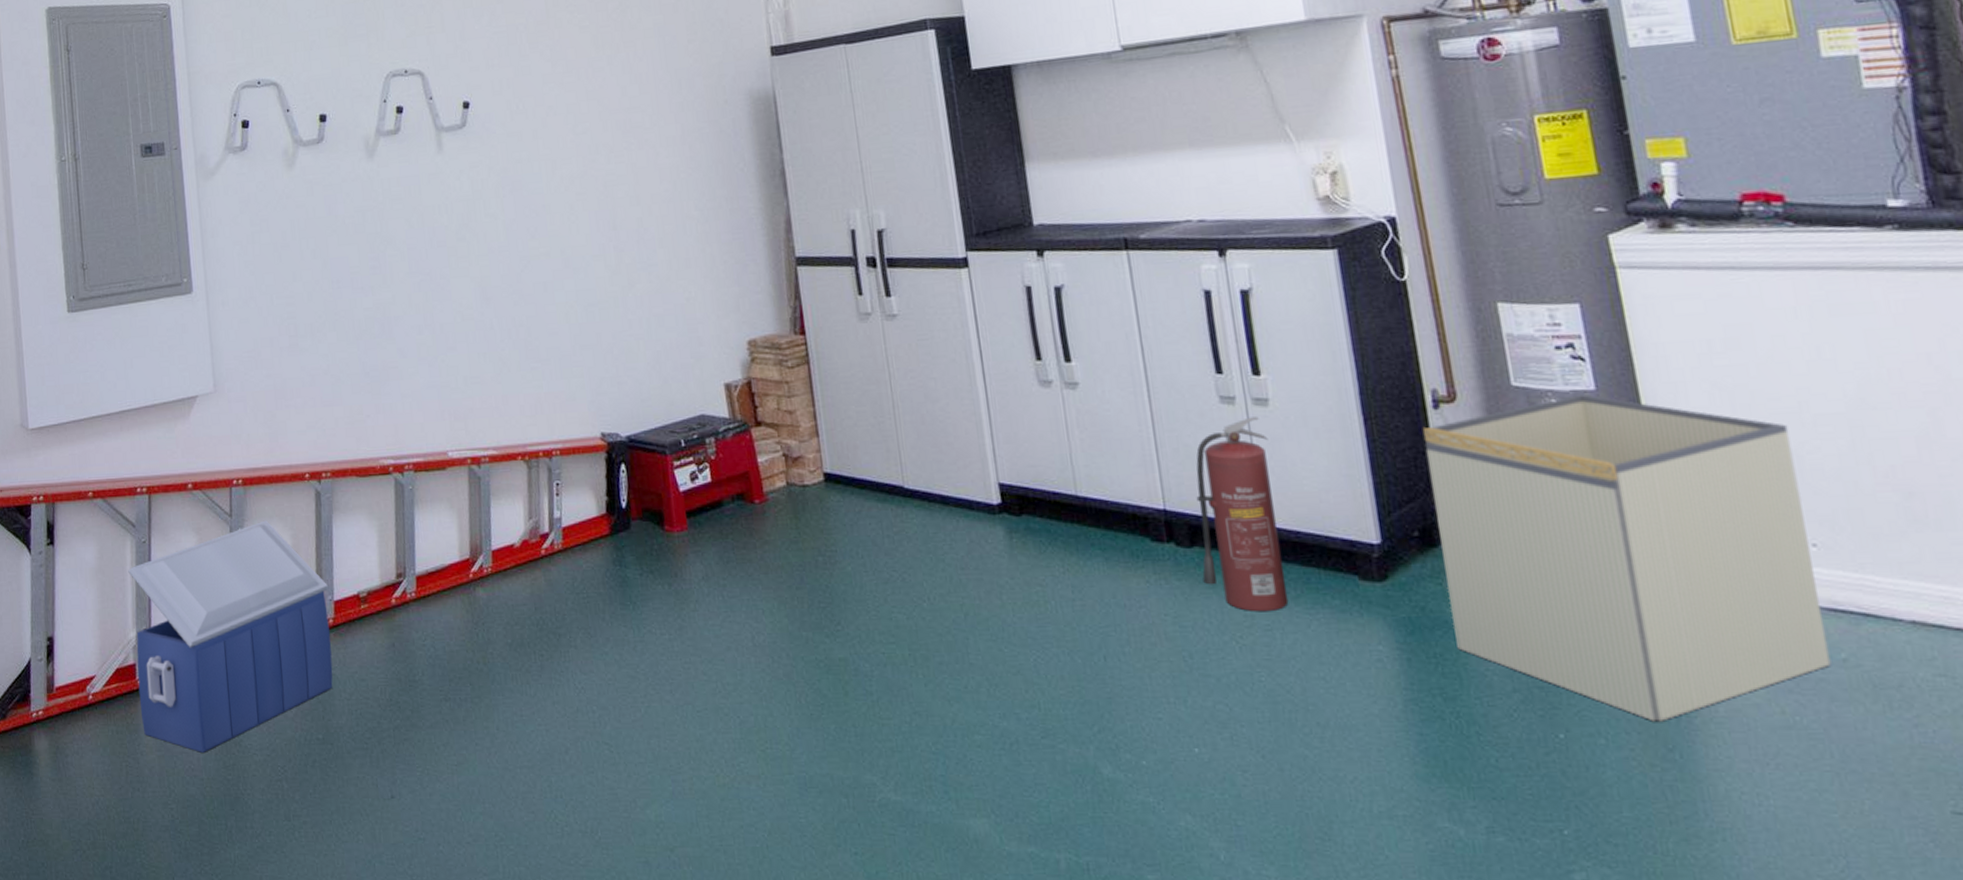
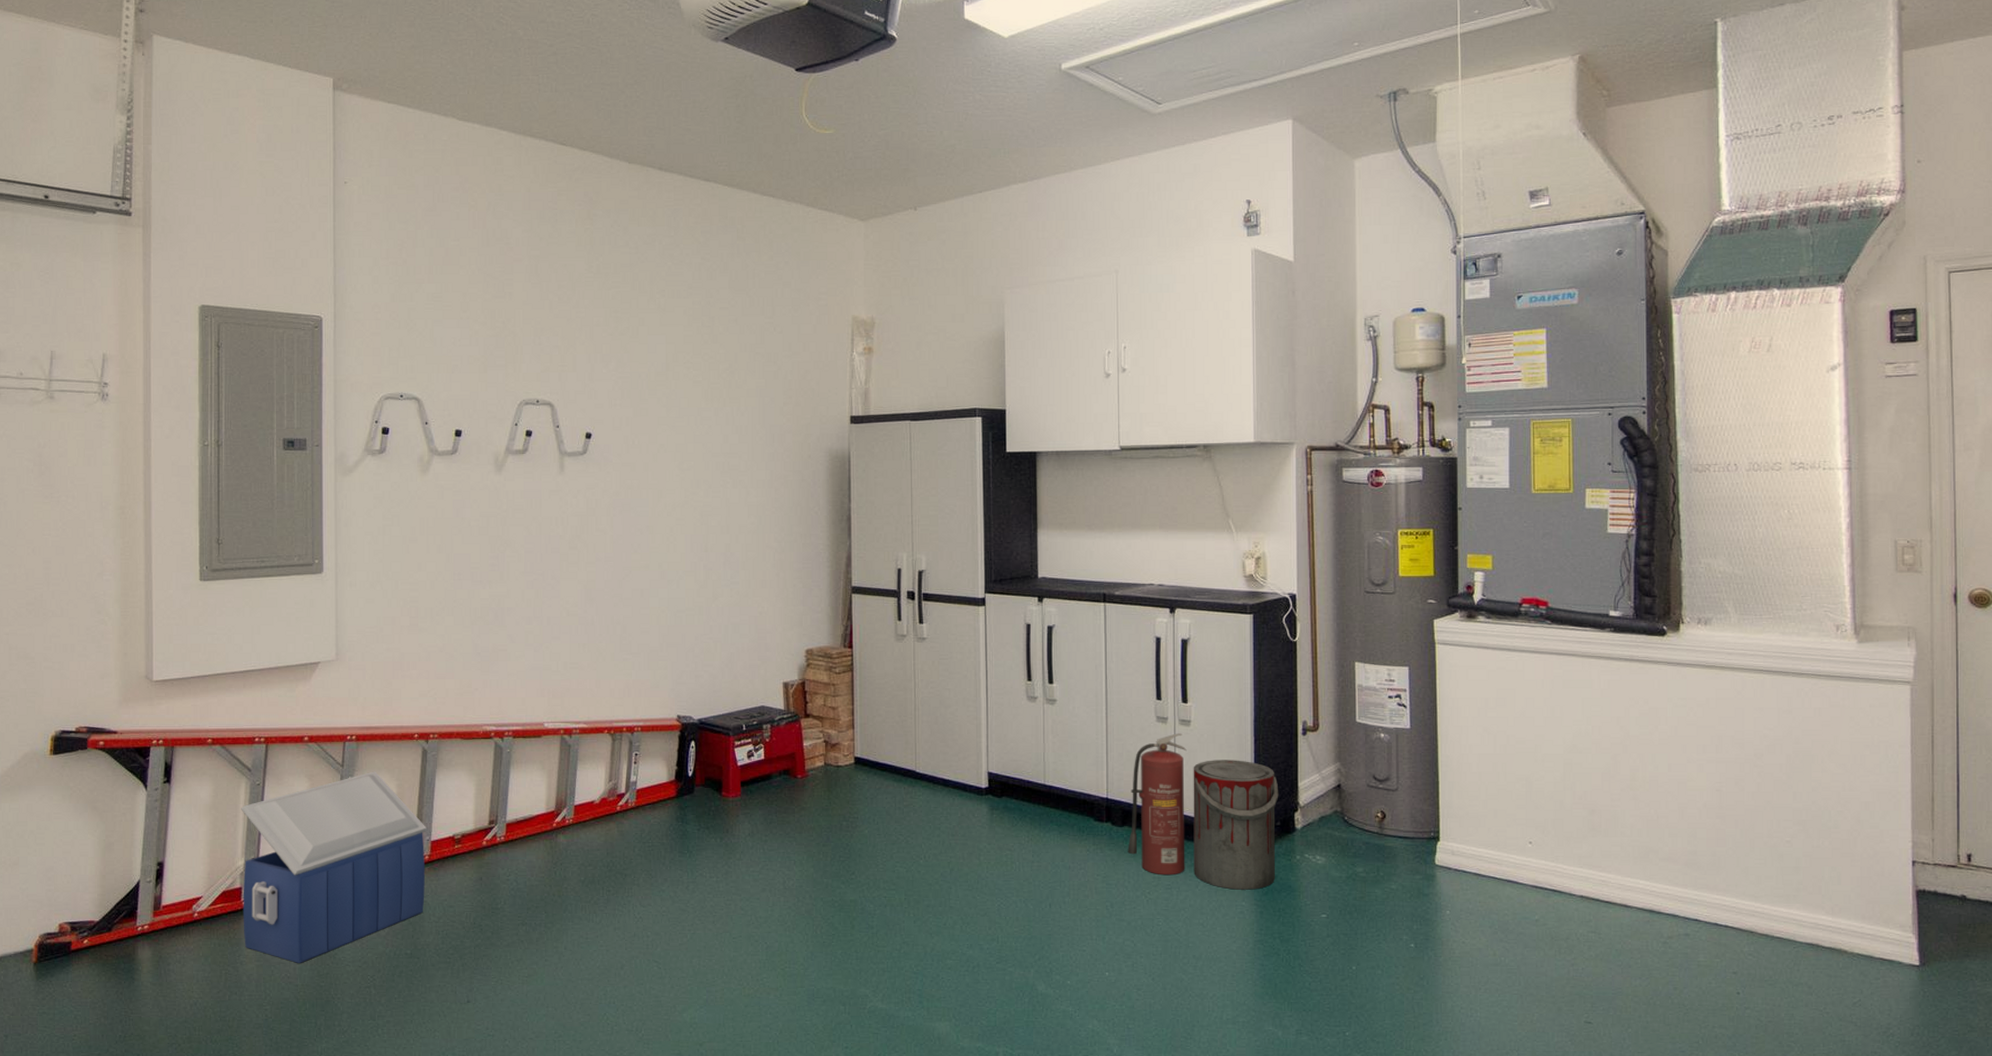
paint can: none [1280,448,1423,629] -> present [1193,760,1279,890]
storage bin: present [1422,394,1832,722] -> none [1293,731,1529,959]

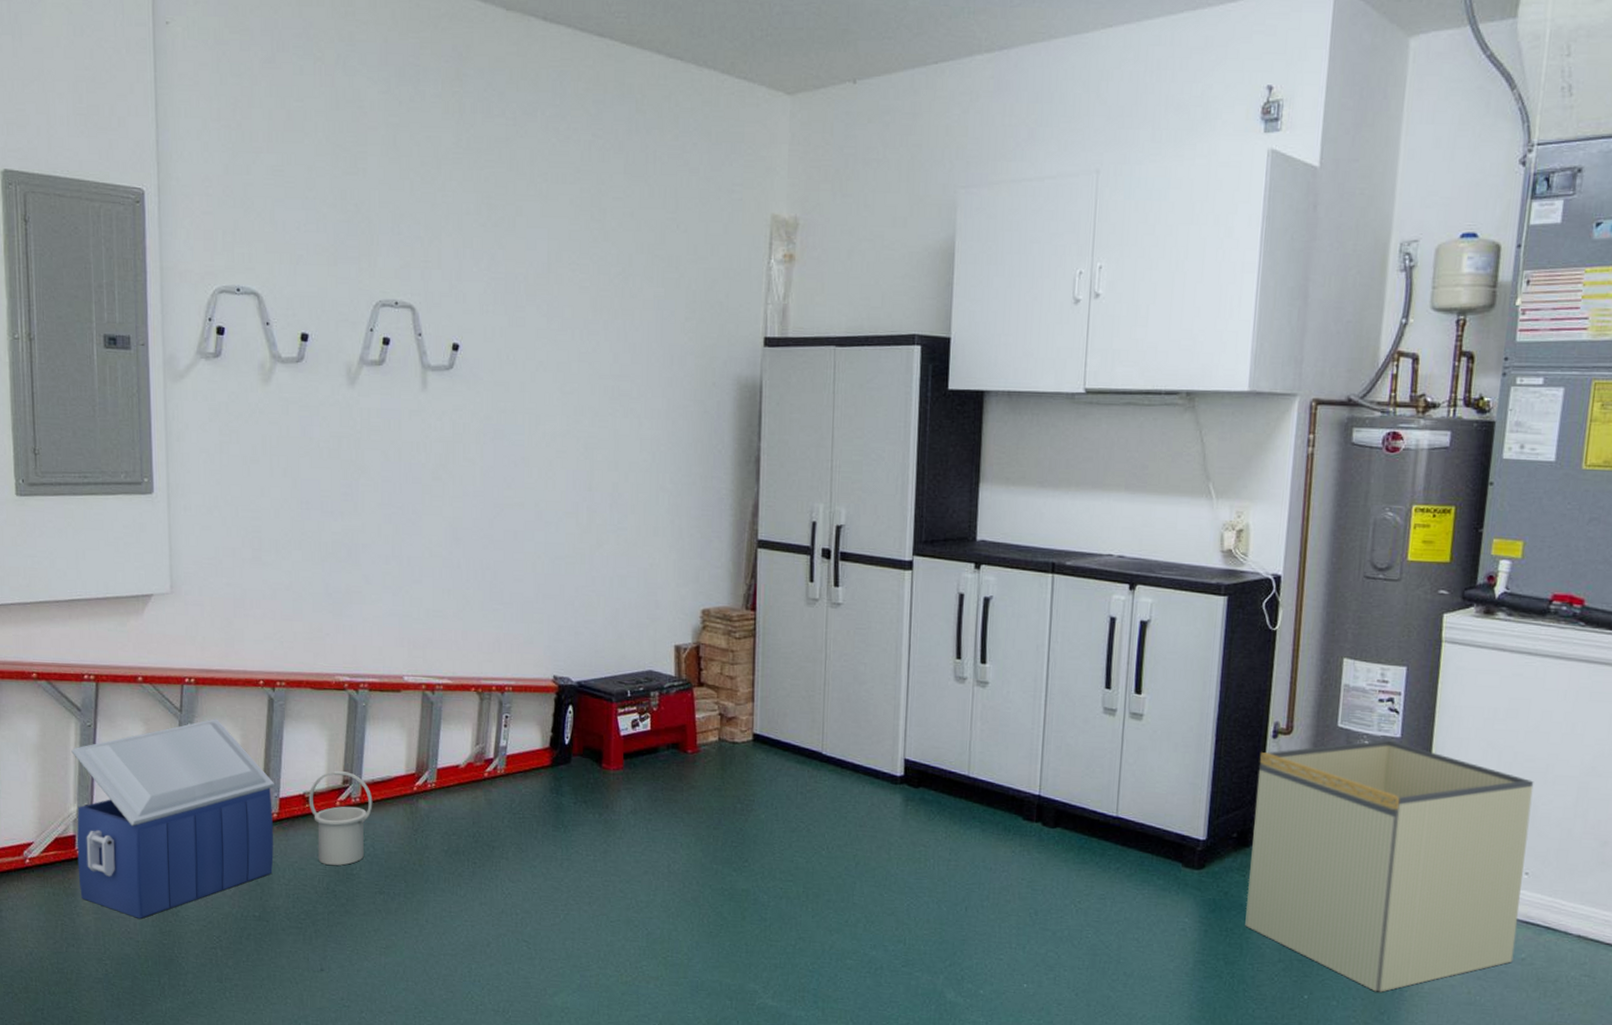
bucket: none [458,813,516,901] -> present [308,771,373,866]
fire extinguisher: present [1127,733,1187,876] -> none [1058,727,1136,885]
paint can: present [1193,760,1279,890] -> none [1132,760,1239,906]
storage bin: none [1293,731,1529,959] -> present [1245,740,1534,992]

